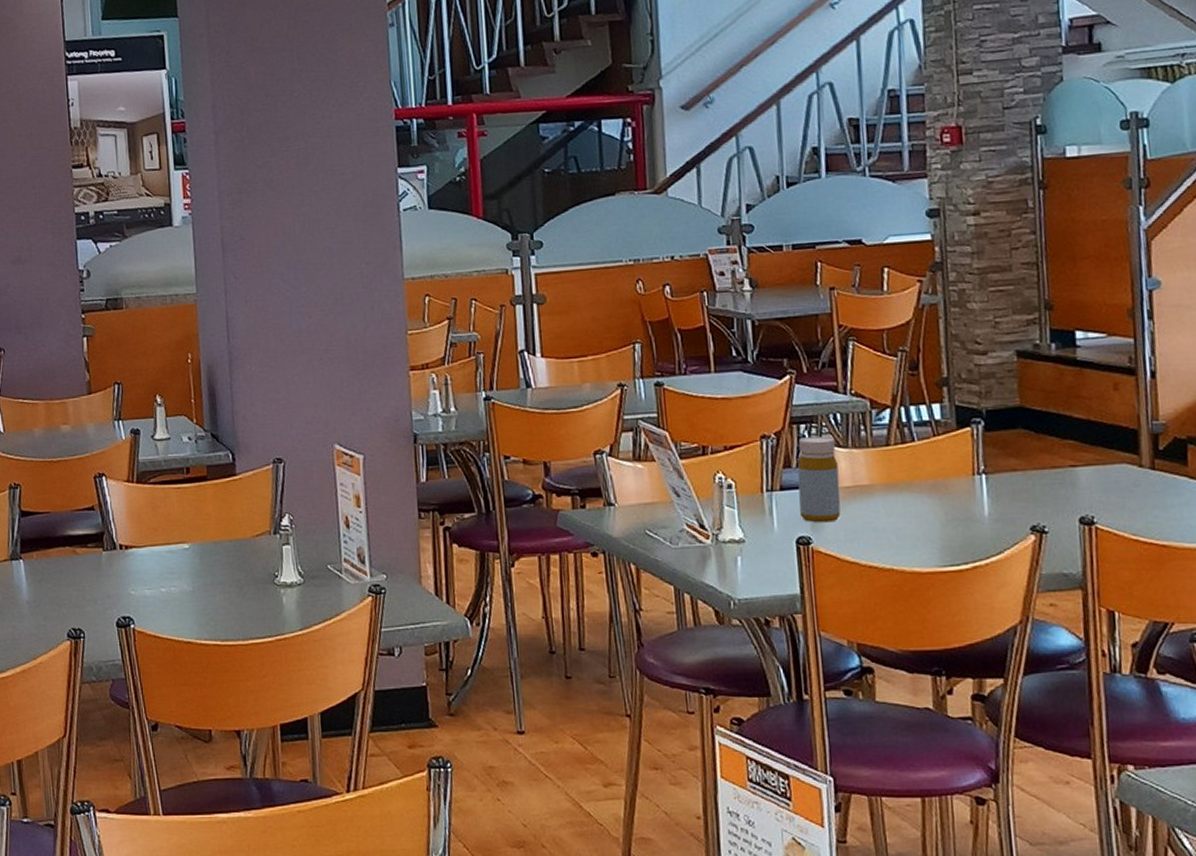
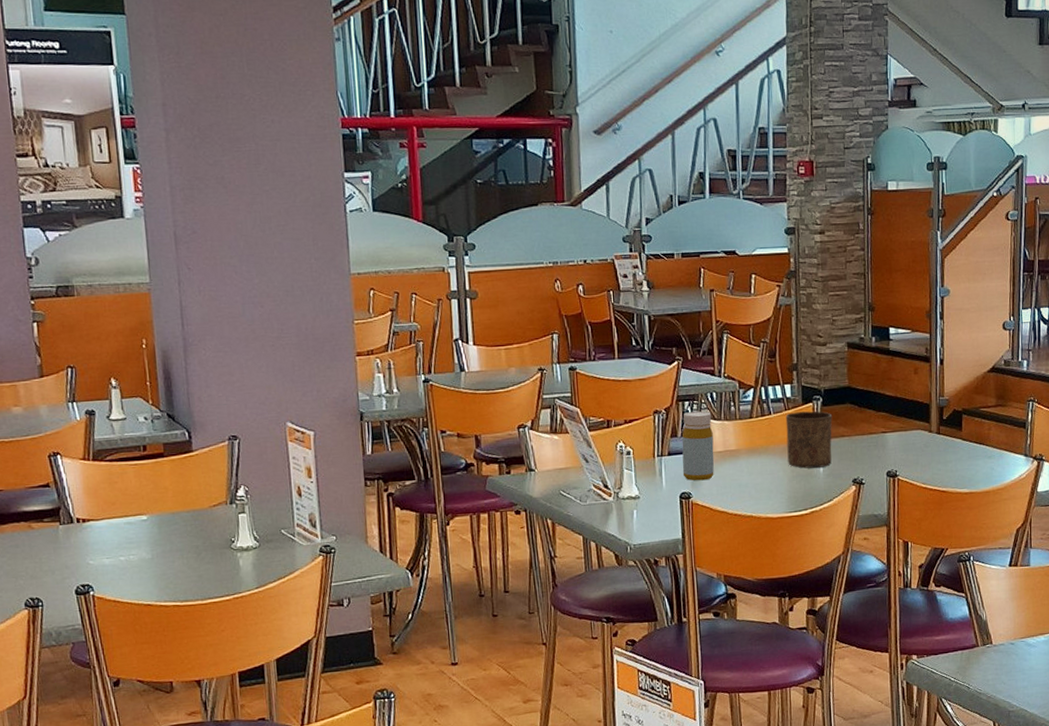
cup: none [934,437,1000,511] -> present [785,411,833,469]

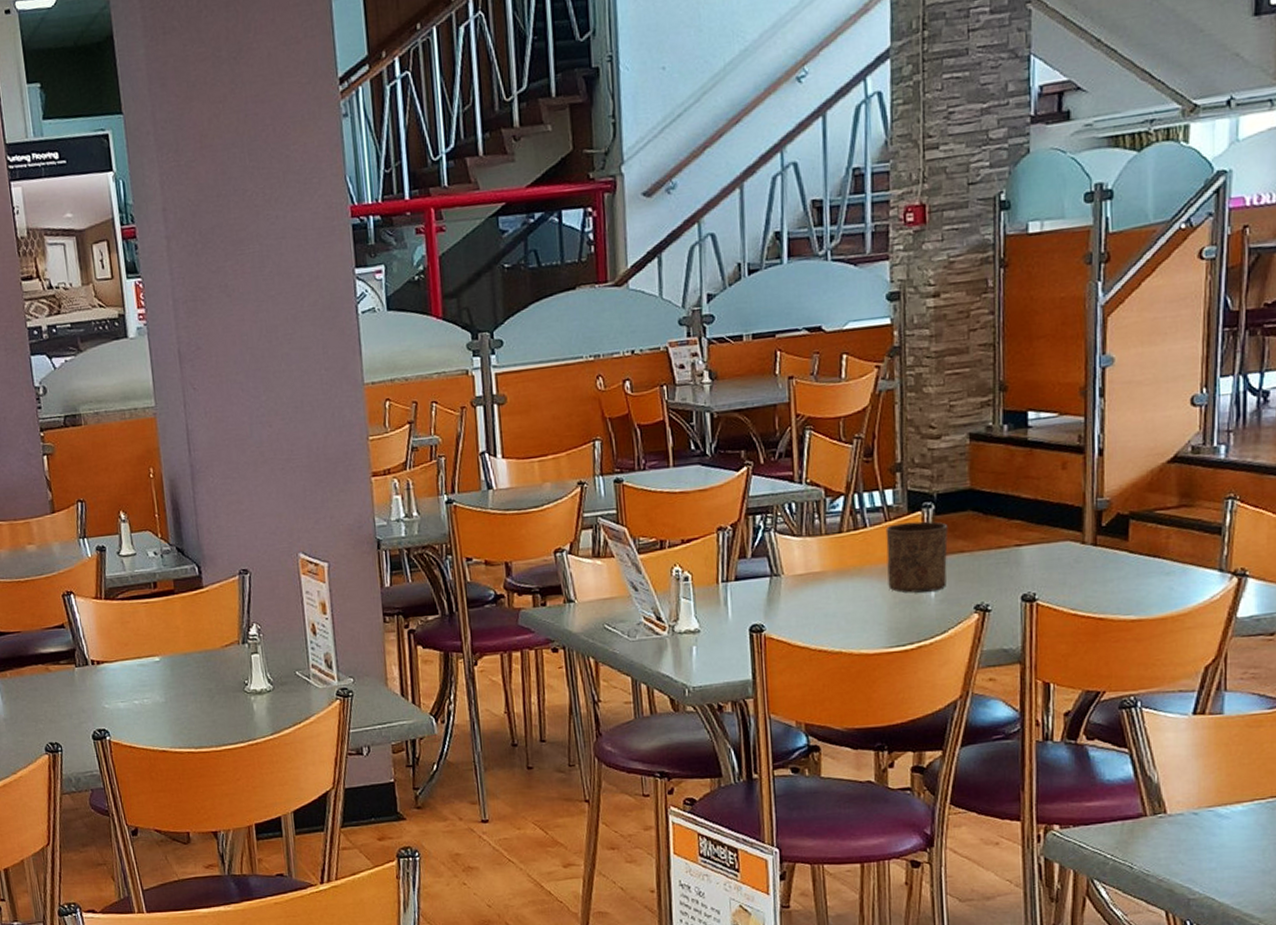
bottle: present [681,411,715,481] -> none [752,526,794,611]

